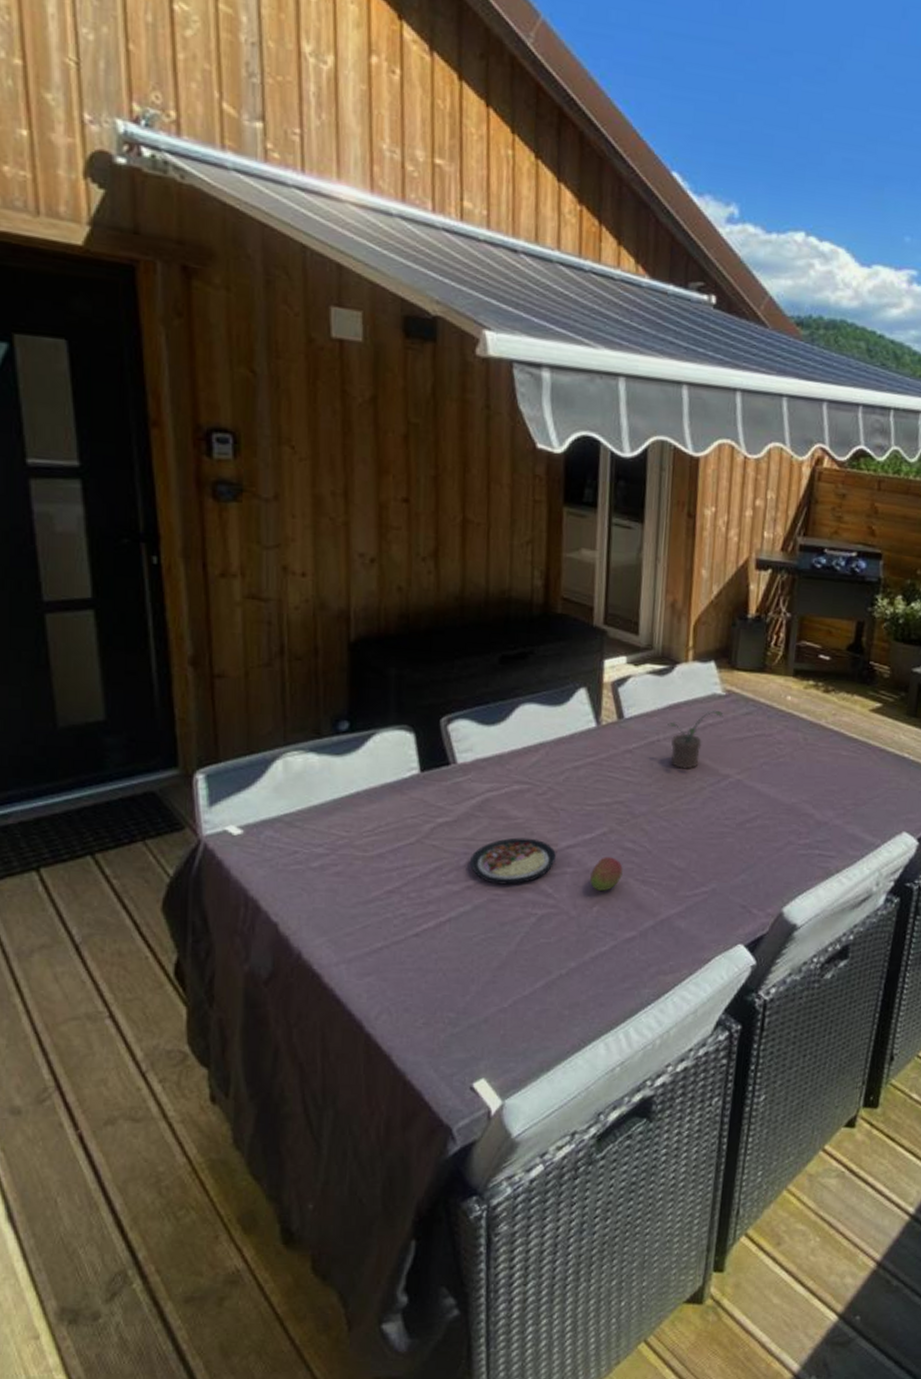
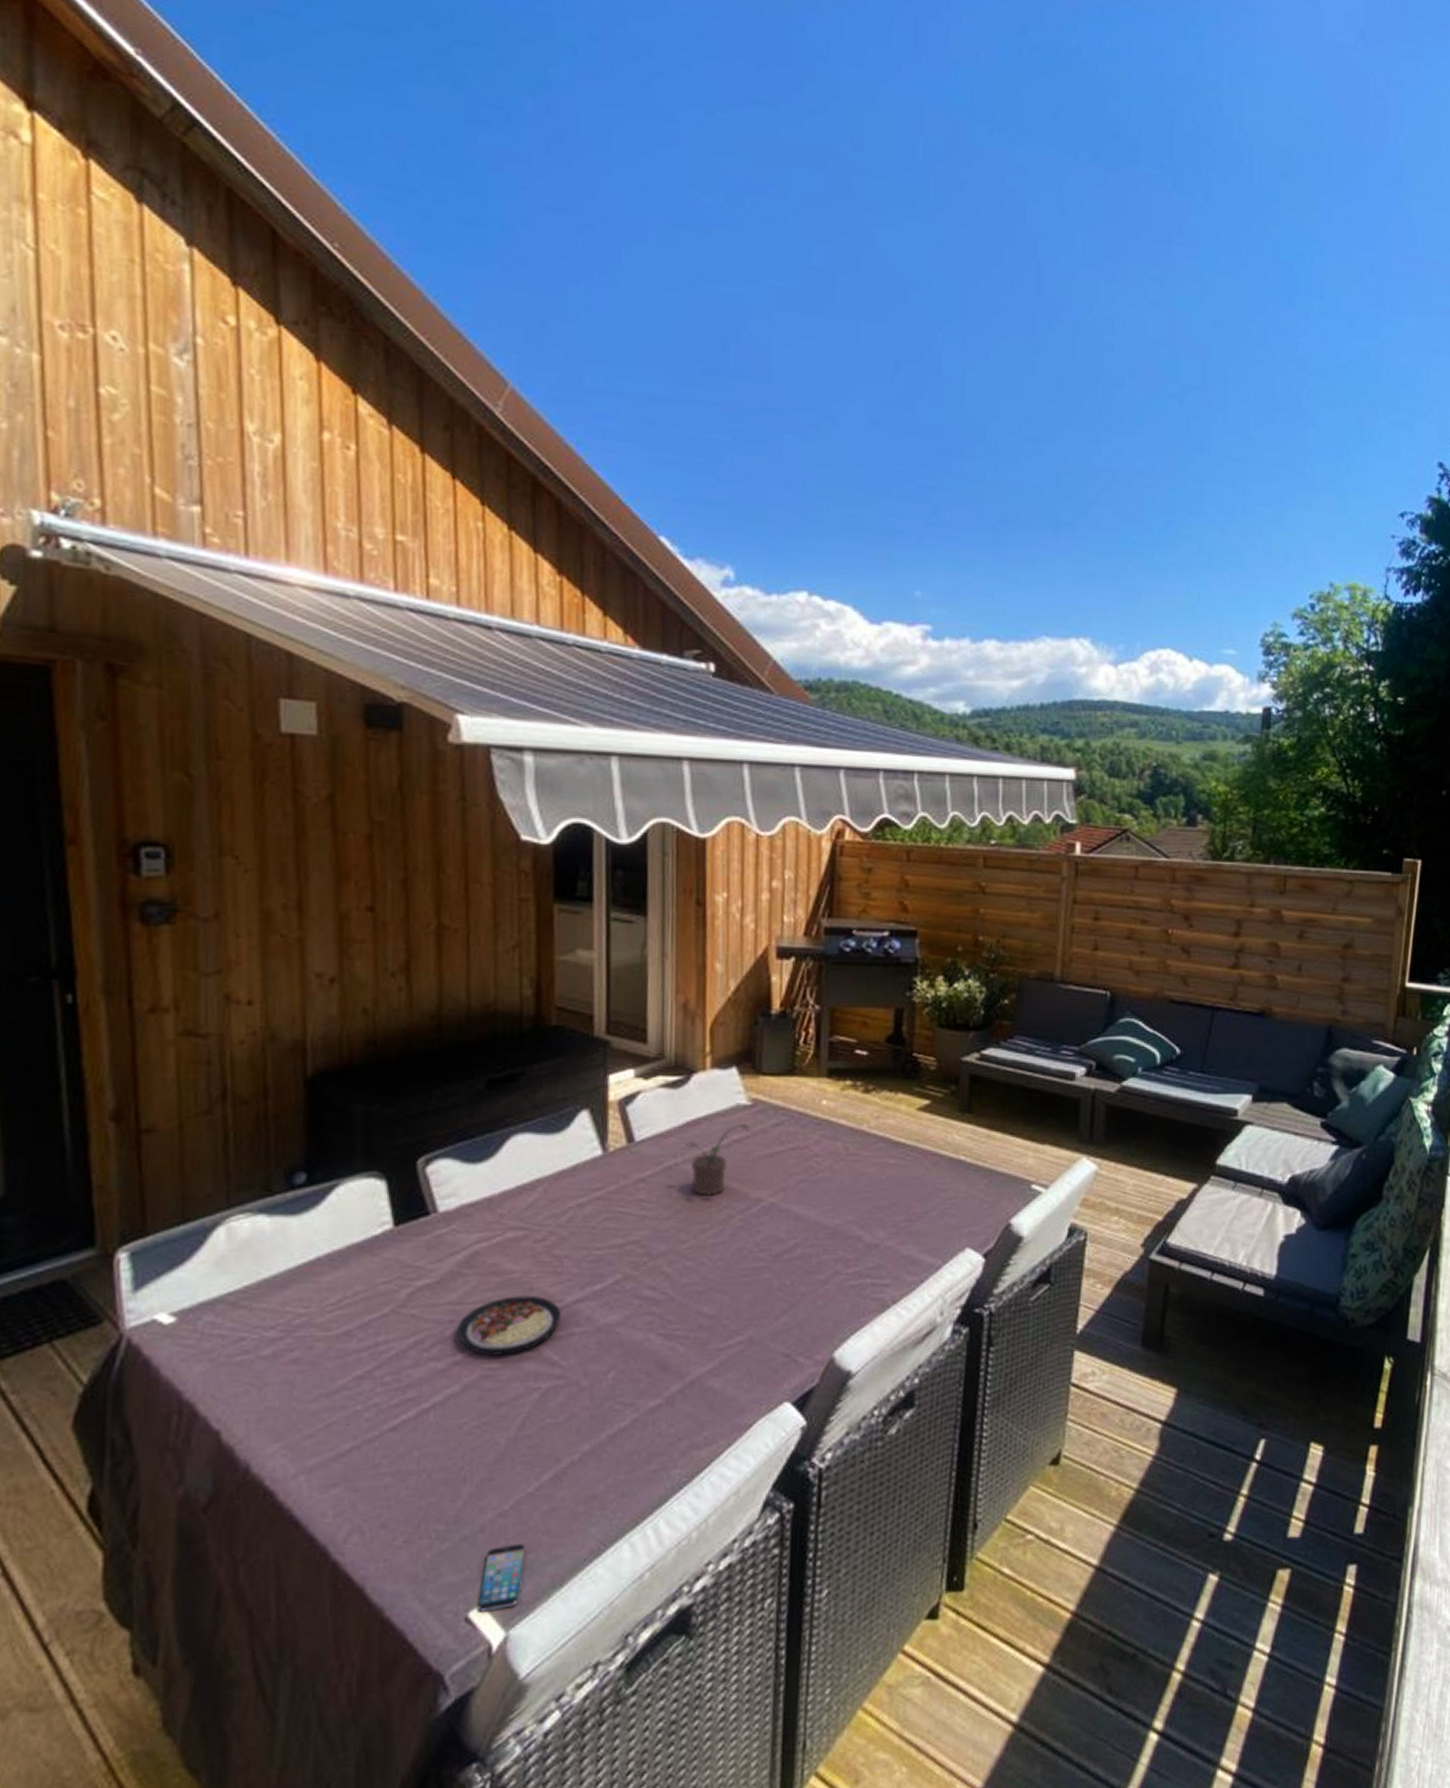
smartphone: none [479,1034,521,1084] -> present [476,1543,526,1612]
fruit: present [590,857,623,891] -> none [603,1310,642,1352]

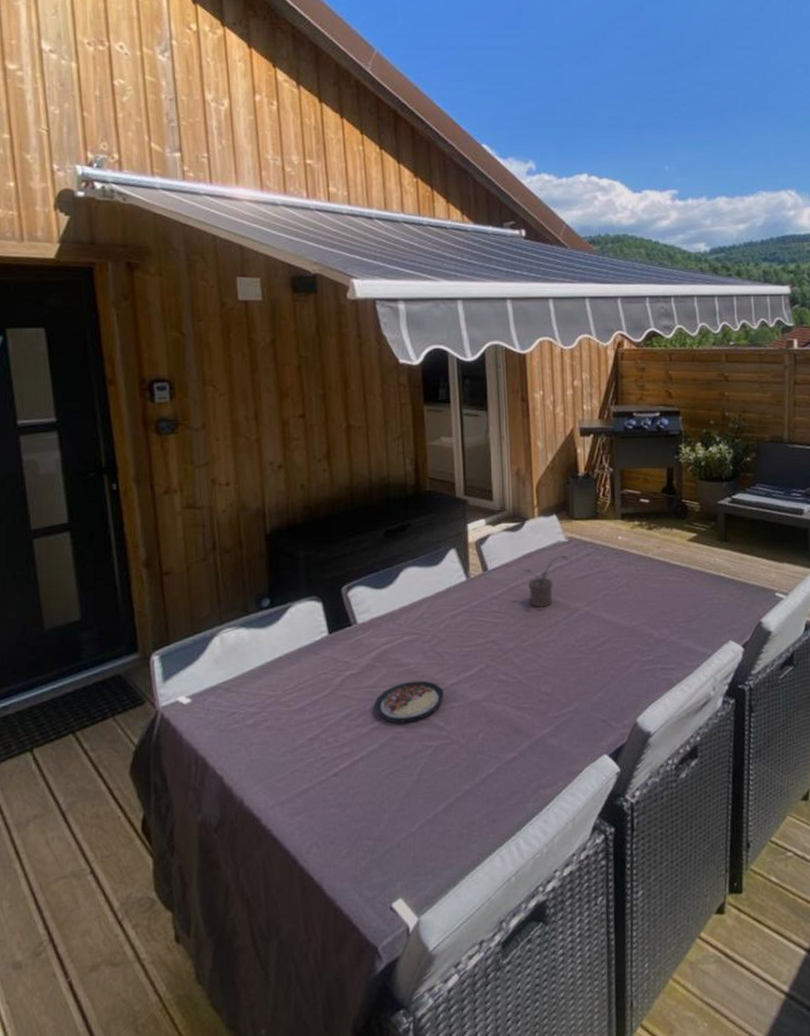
smartphone: present [476,1543,526,1612] -> none [397,855,429,903]

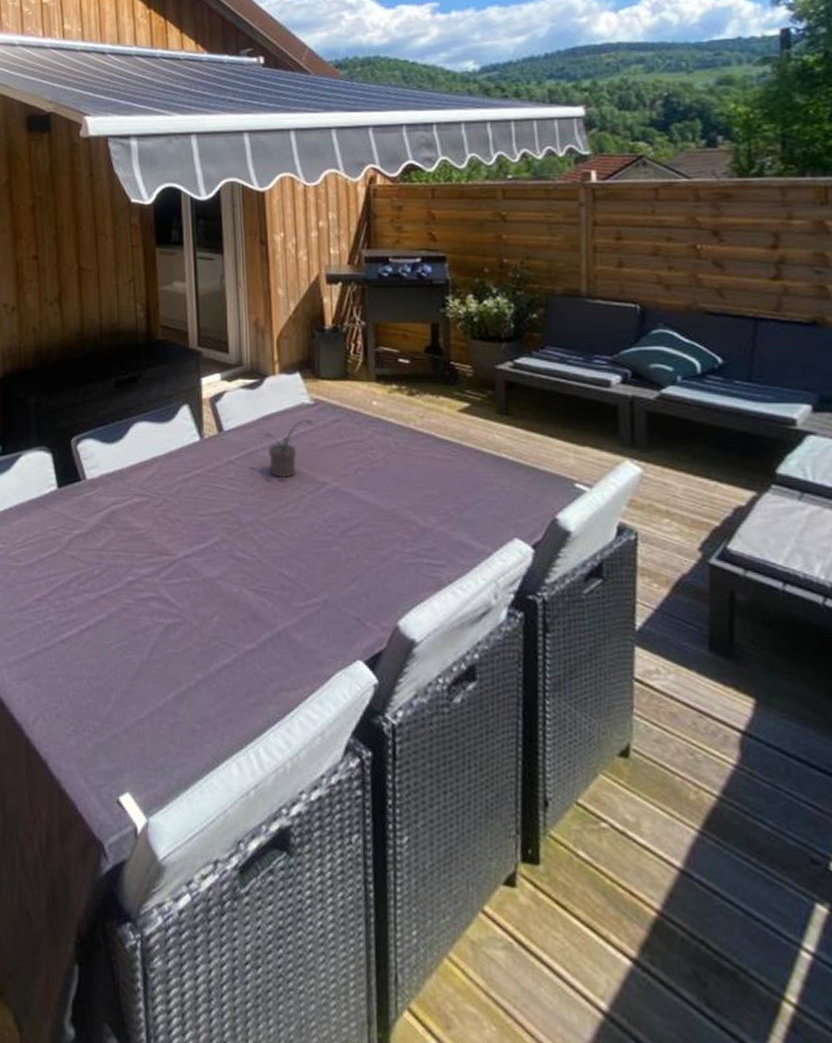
plate: present [374,680,445,723] -> none [103,548,177,594]

